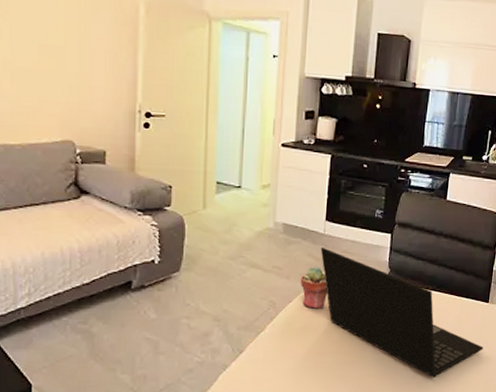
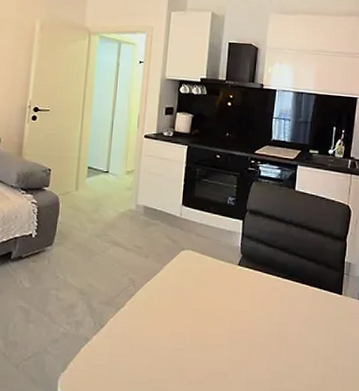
potted succulent: present [300,266,328,309] -> none [157,247,184,289]
laptop: present [320,247,484,377] -> none [177,229,339,370]

